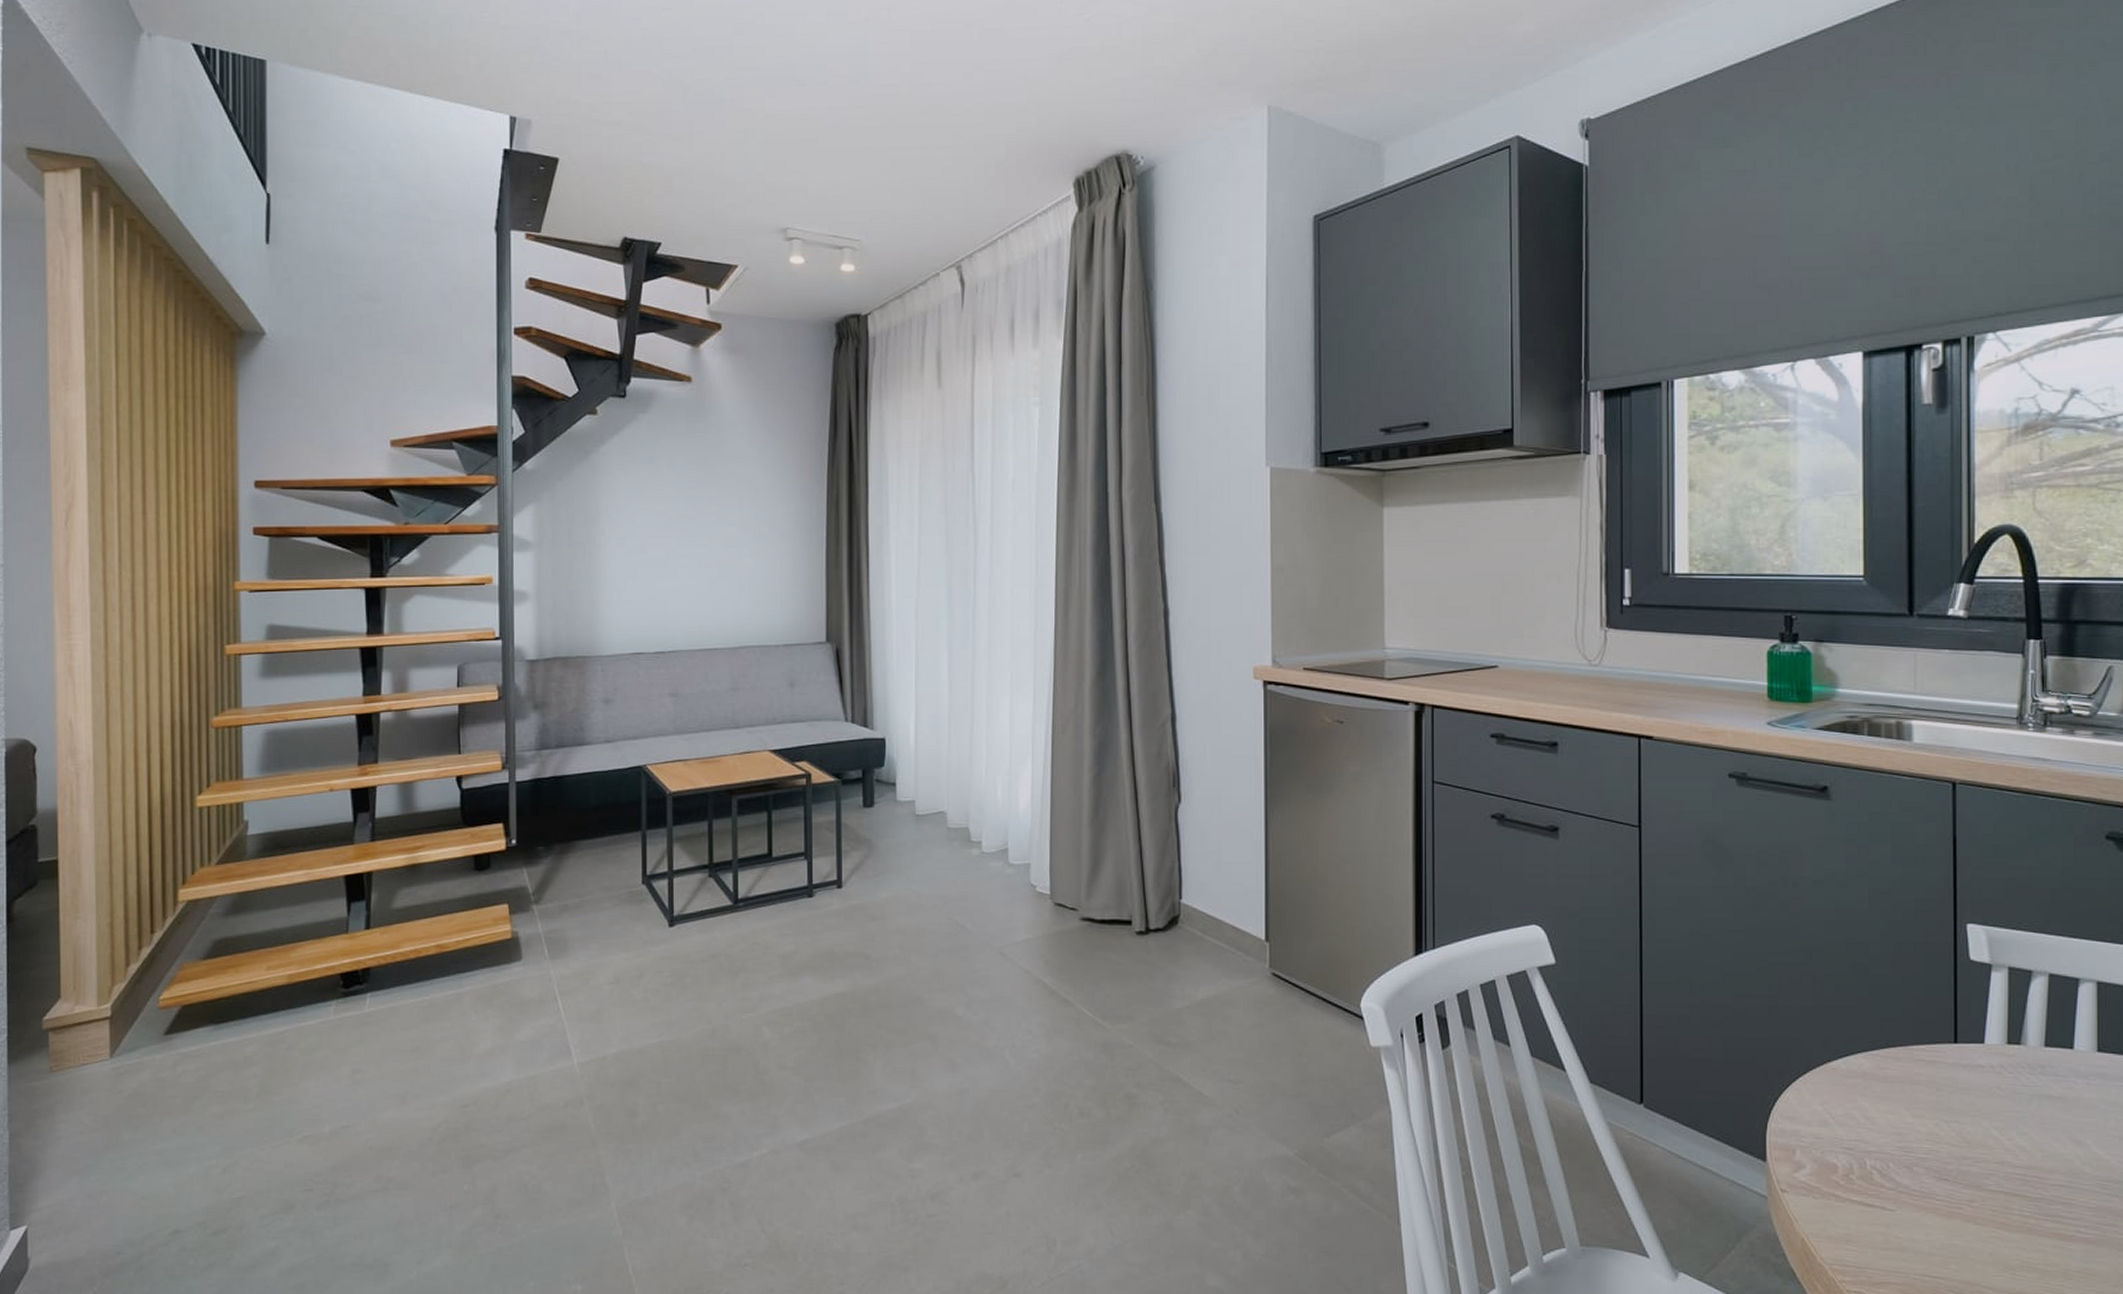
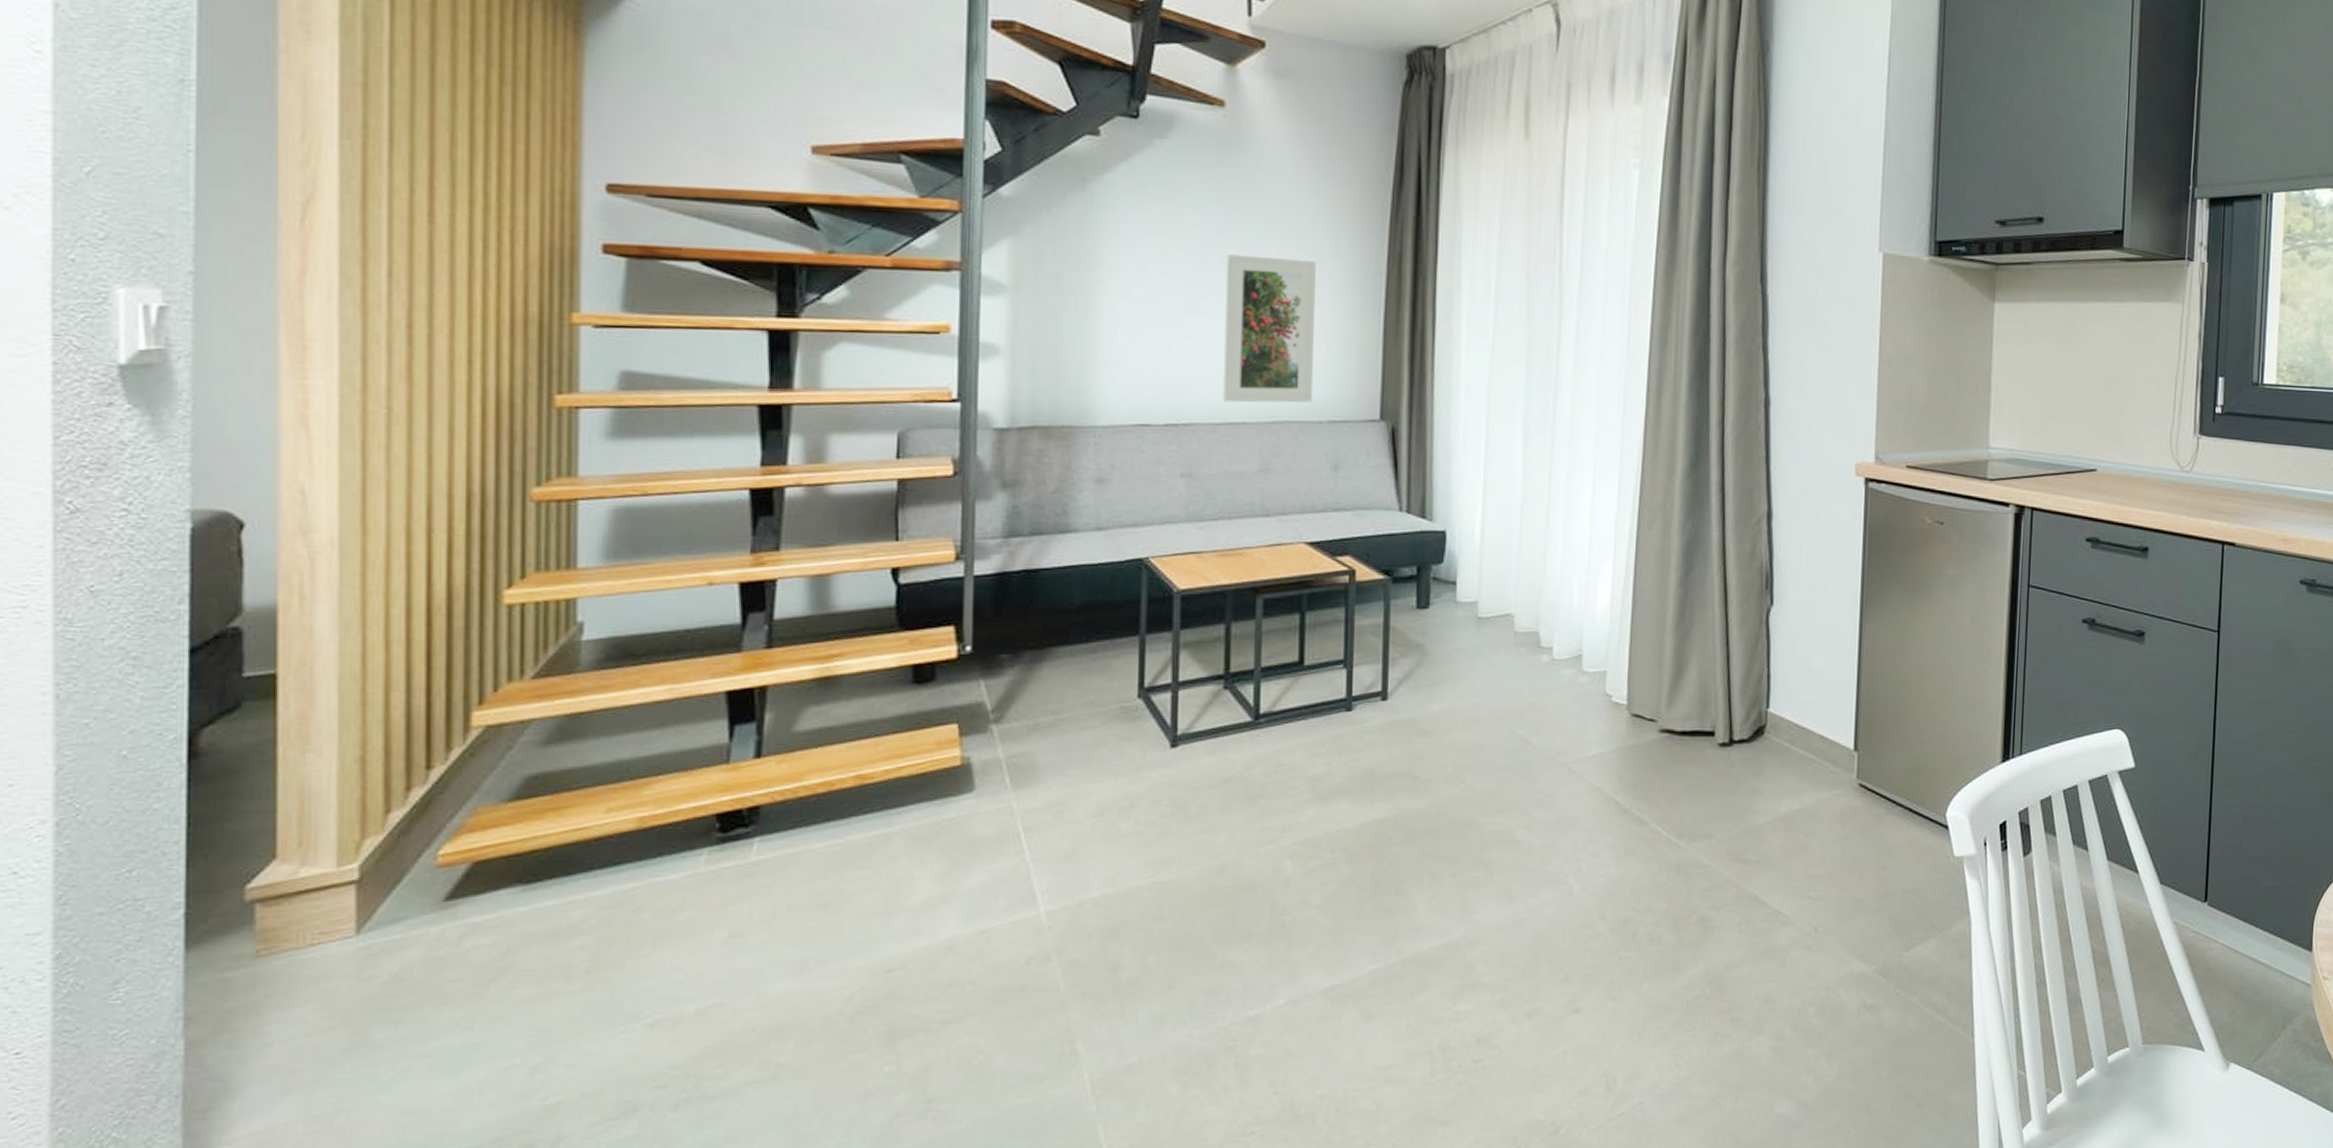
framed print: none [698,506,771,632] -> present [1223,254,1316,403]

